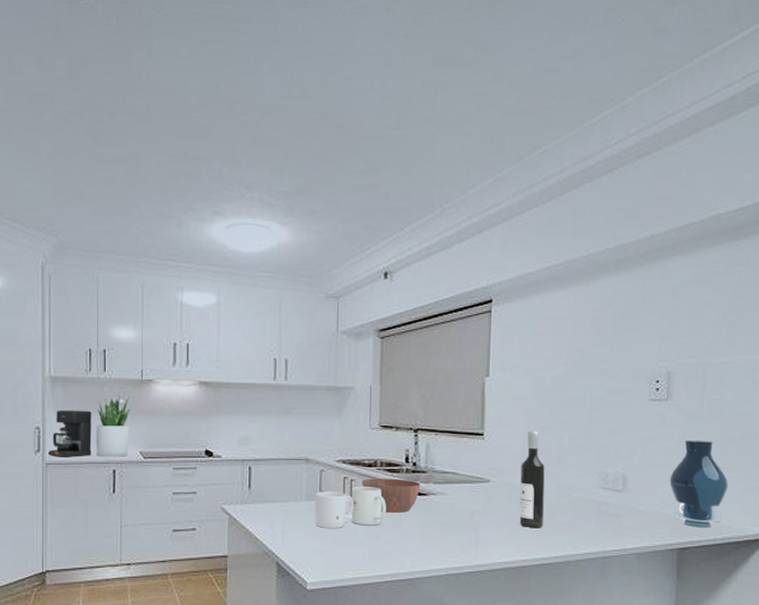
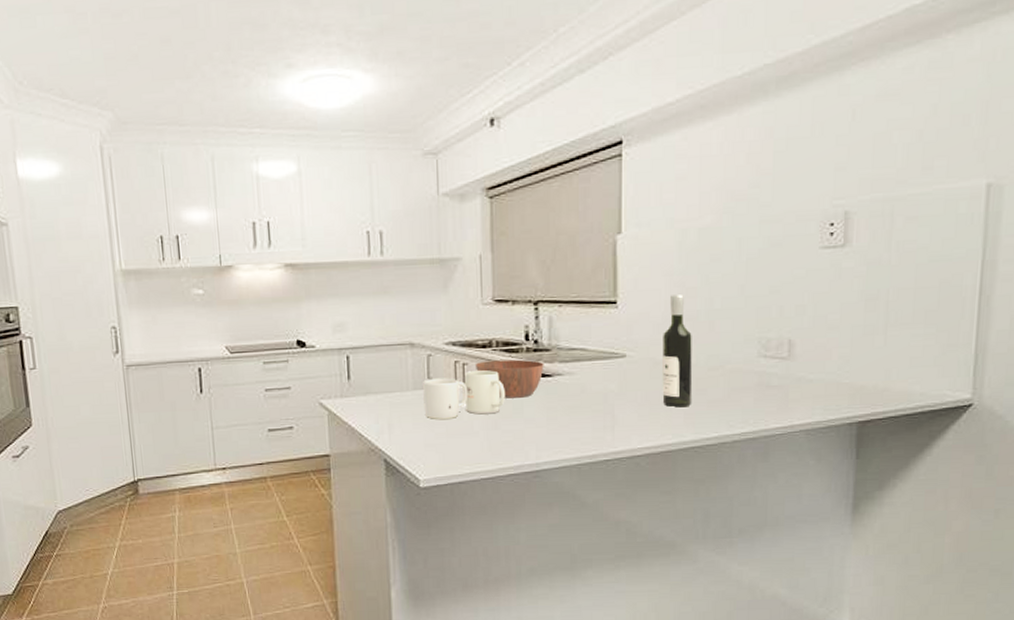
coffee maker: present [48,410,92,457] -> none [128,304,174,358]
planter: present [96,395,130,458] -> none [175,286,213,356]
vase: present [670,441,728,529] -> none [847,292,922,397]

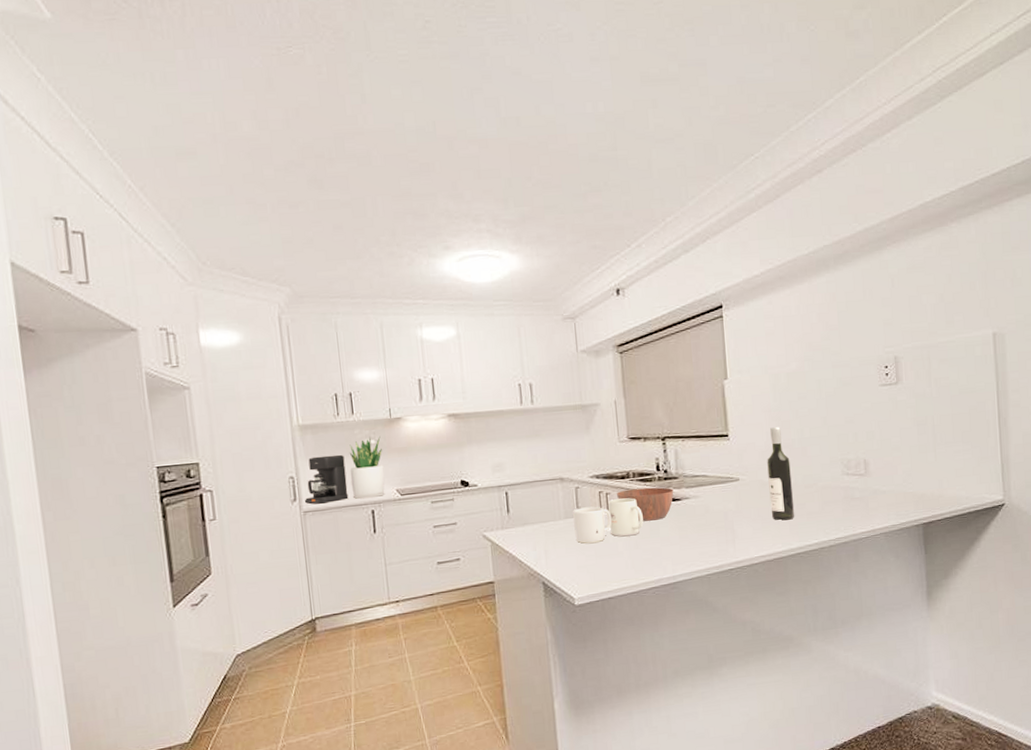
coffee maker: none [128,304,174,358] -> present [305,454,349,504]
planter: none [175,286,213,356] -> present [349,436,385,500]

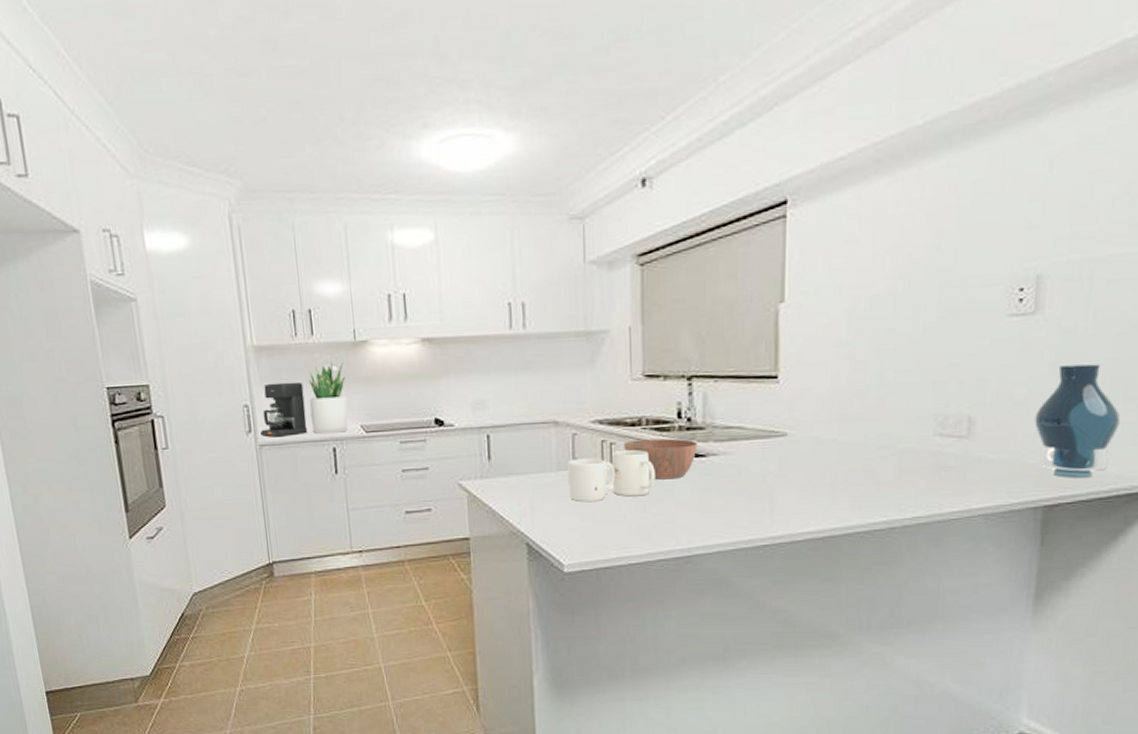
bottle: present [767,427,795,520] -> none [826,368,861,490]
vase: none [908,418,962,502] -> present [1034,364,1120,479]

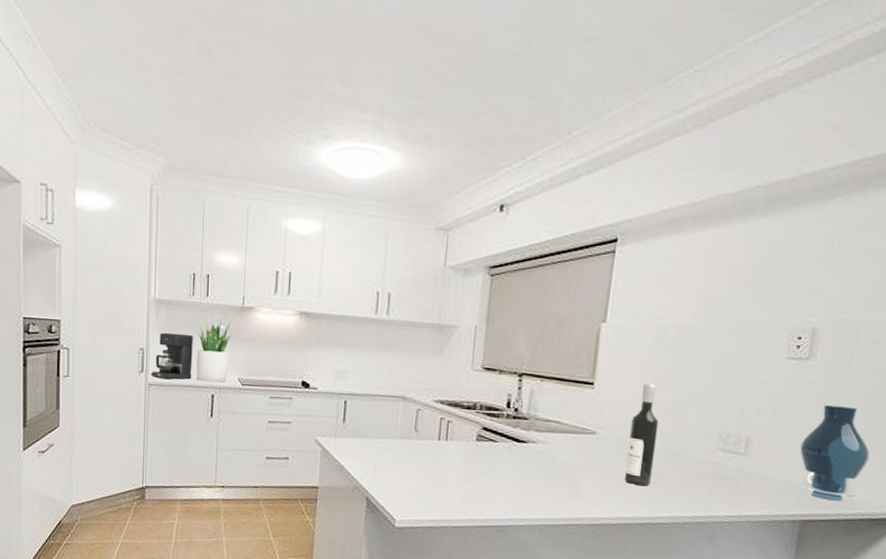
mug: present [568,458,616,503] -> none [408,430,450,470]
mug: present [611,450,655,497] -> none [445,428,483,470]
bowl: present [623,438,698,480] -> none [458,421,521,459]
bottle: none [826,368,861,490] -> present [624,383,659,486]

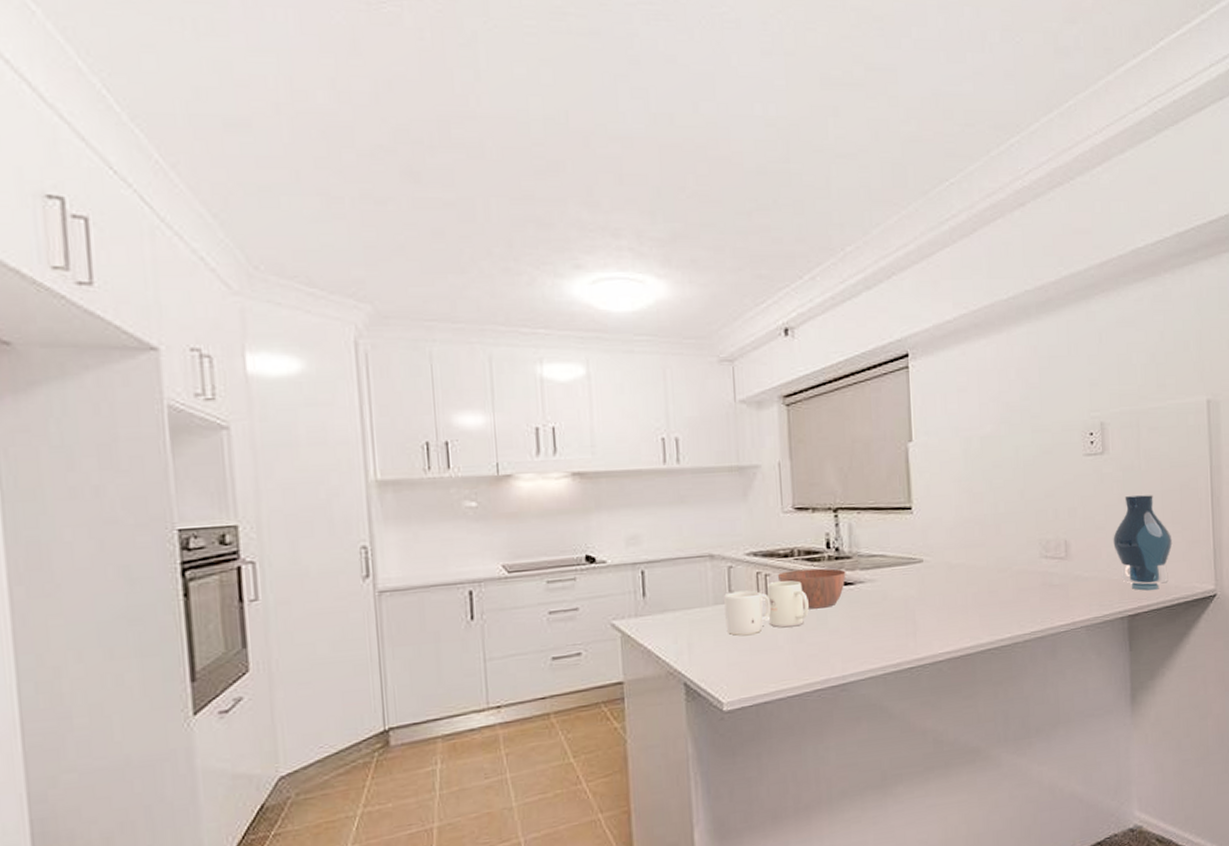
coffee maker: present [151,332,193,380] -> none [381,519,439,582]
planter: present [196,321,231,383] -> none [442,497,488,577]
mug: none [408,430,450,470] -> present [724,590,772,636]
mug: none [445,428,483,470] -> present [766,580,809,628]
bowl: none [458,421,521,459] -> present [777,568,846,609]
bottle: present [624,383,659,486] -> none [955,500,986,610]

